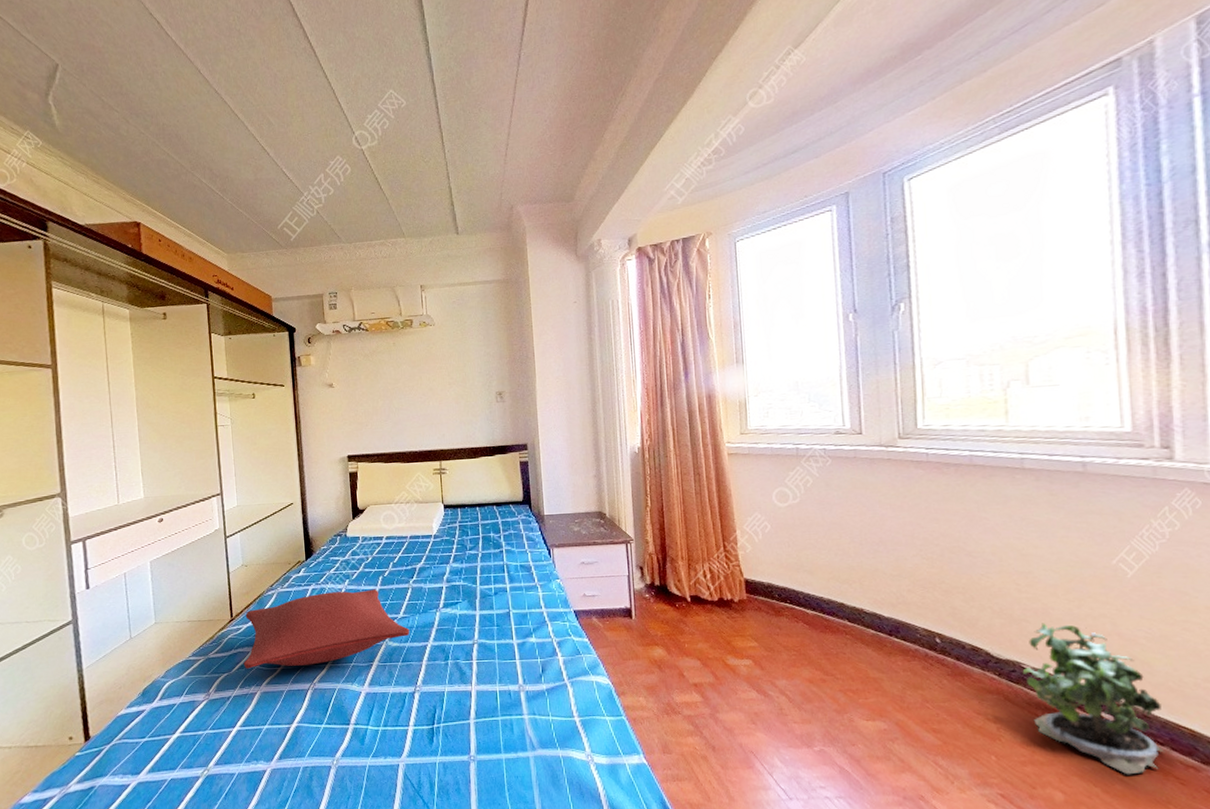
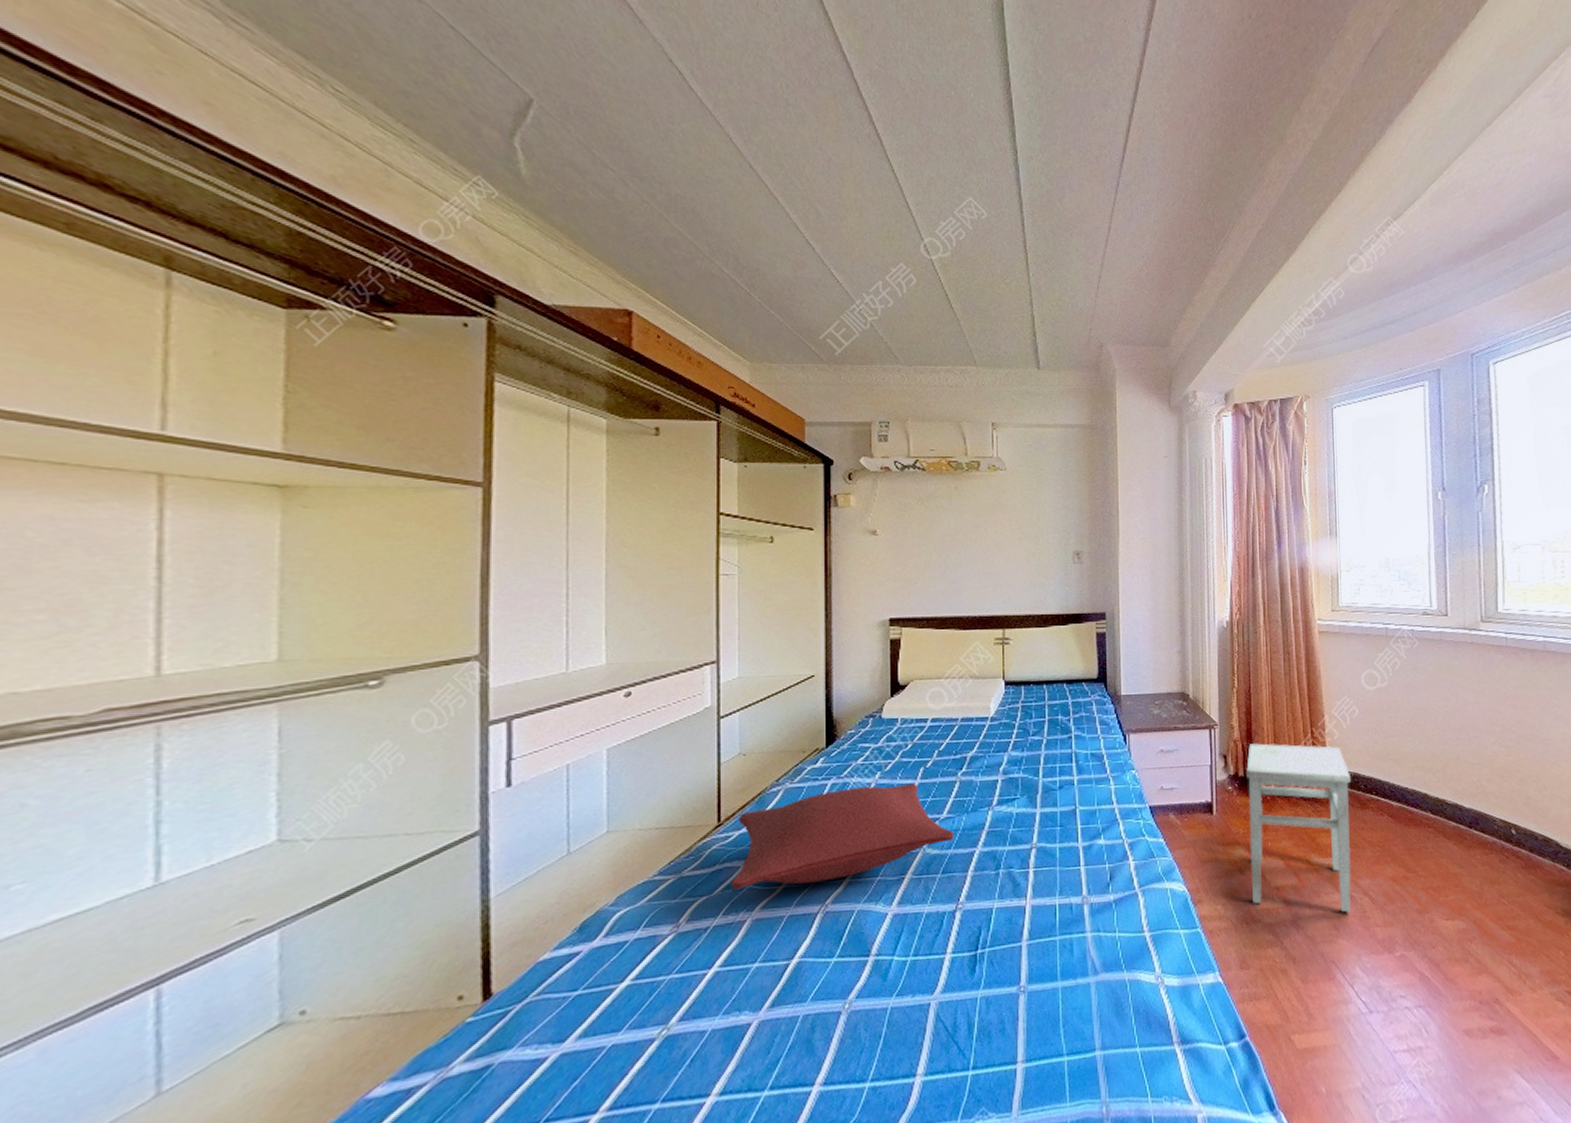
stool: none [661,556,769,709] -> present [1246,743,1352,913]

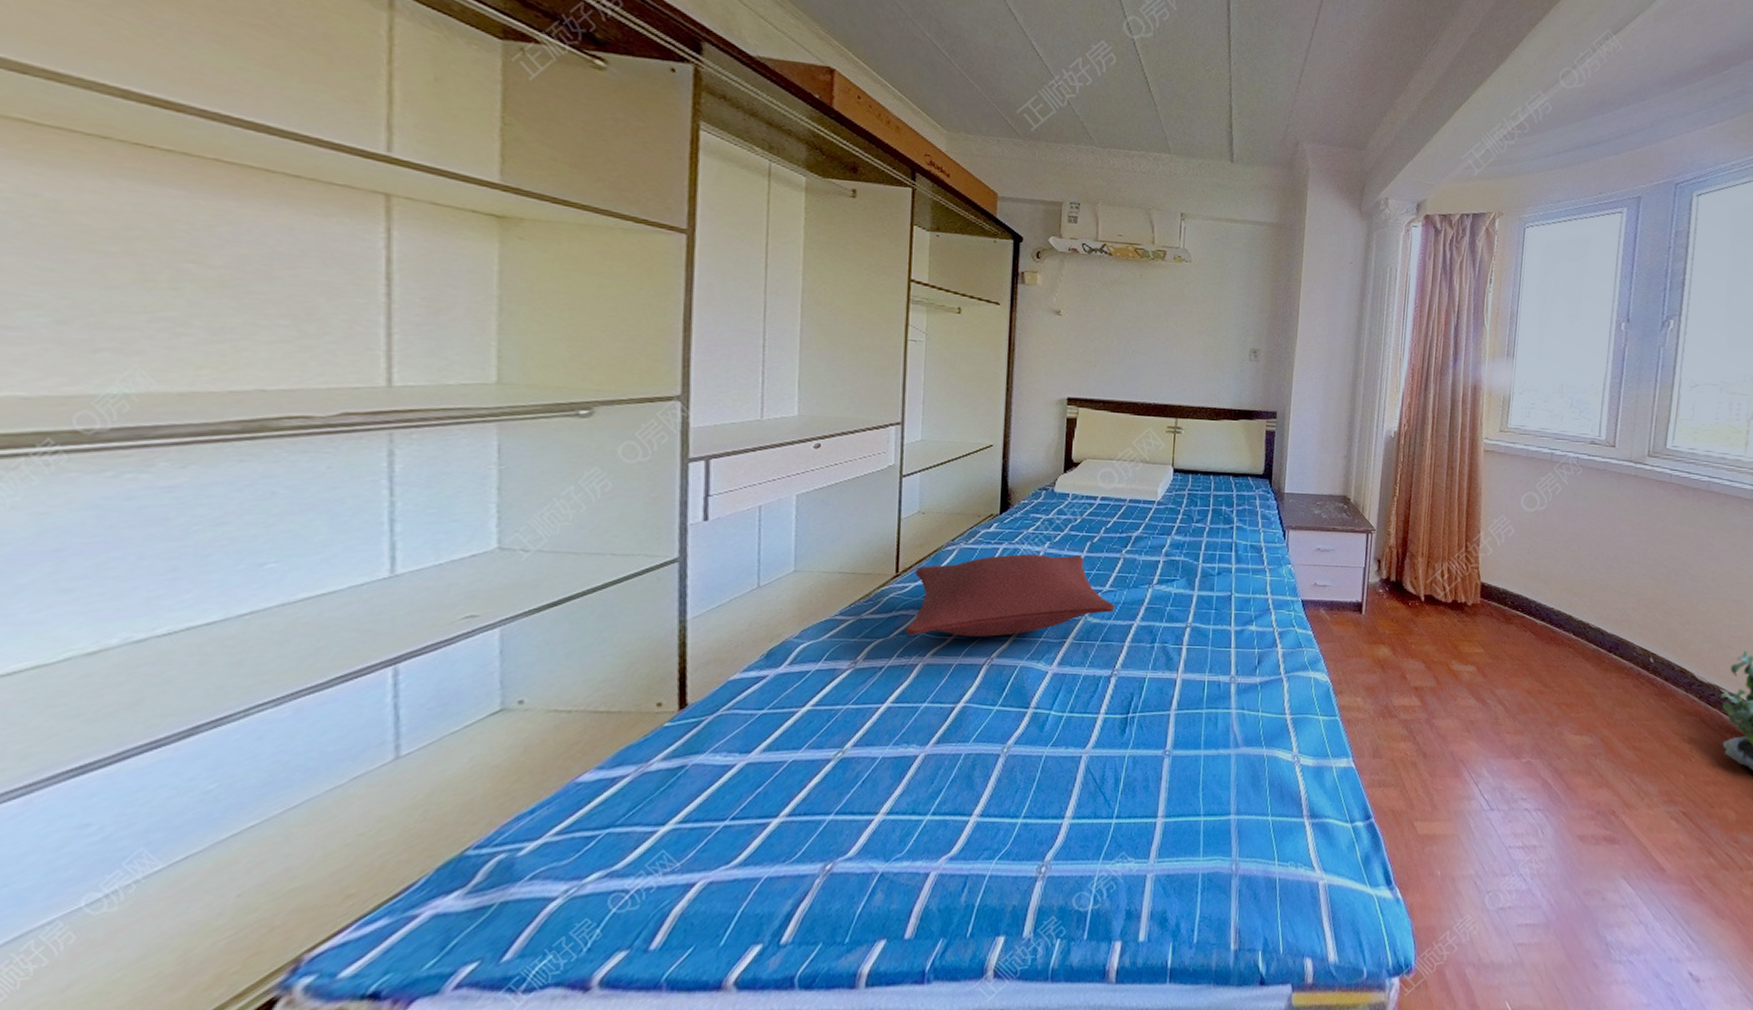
stool: present [1246,743,1352,913] -> none [1391,551,1499,718]

